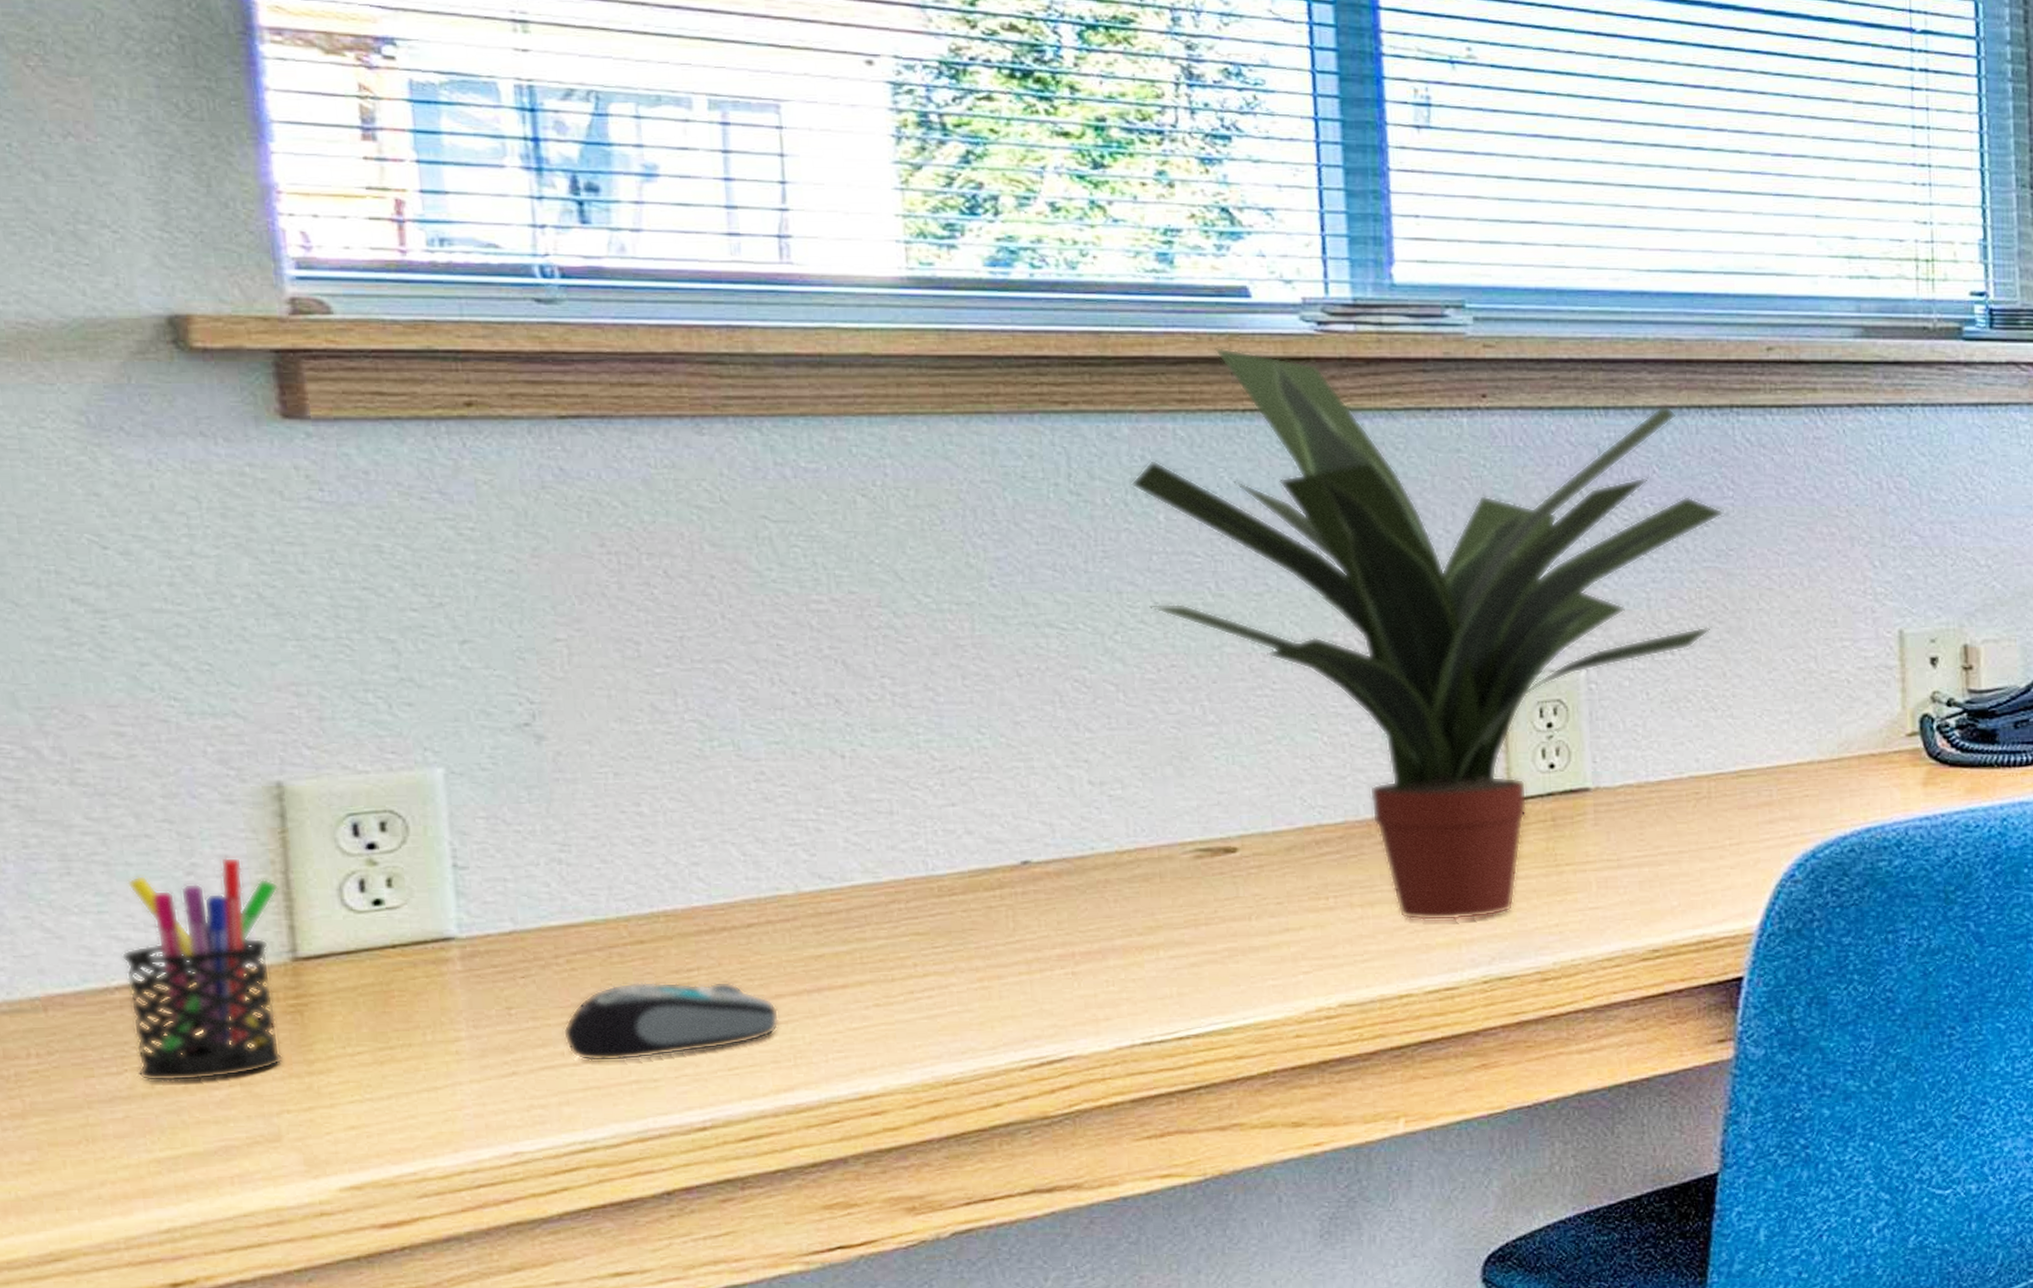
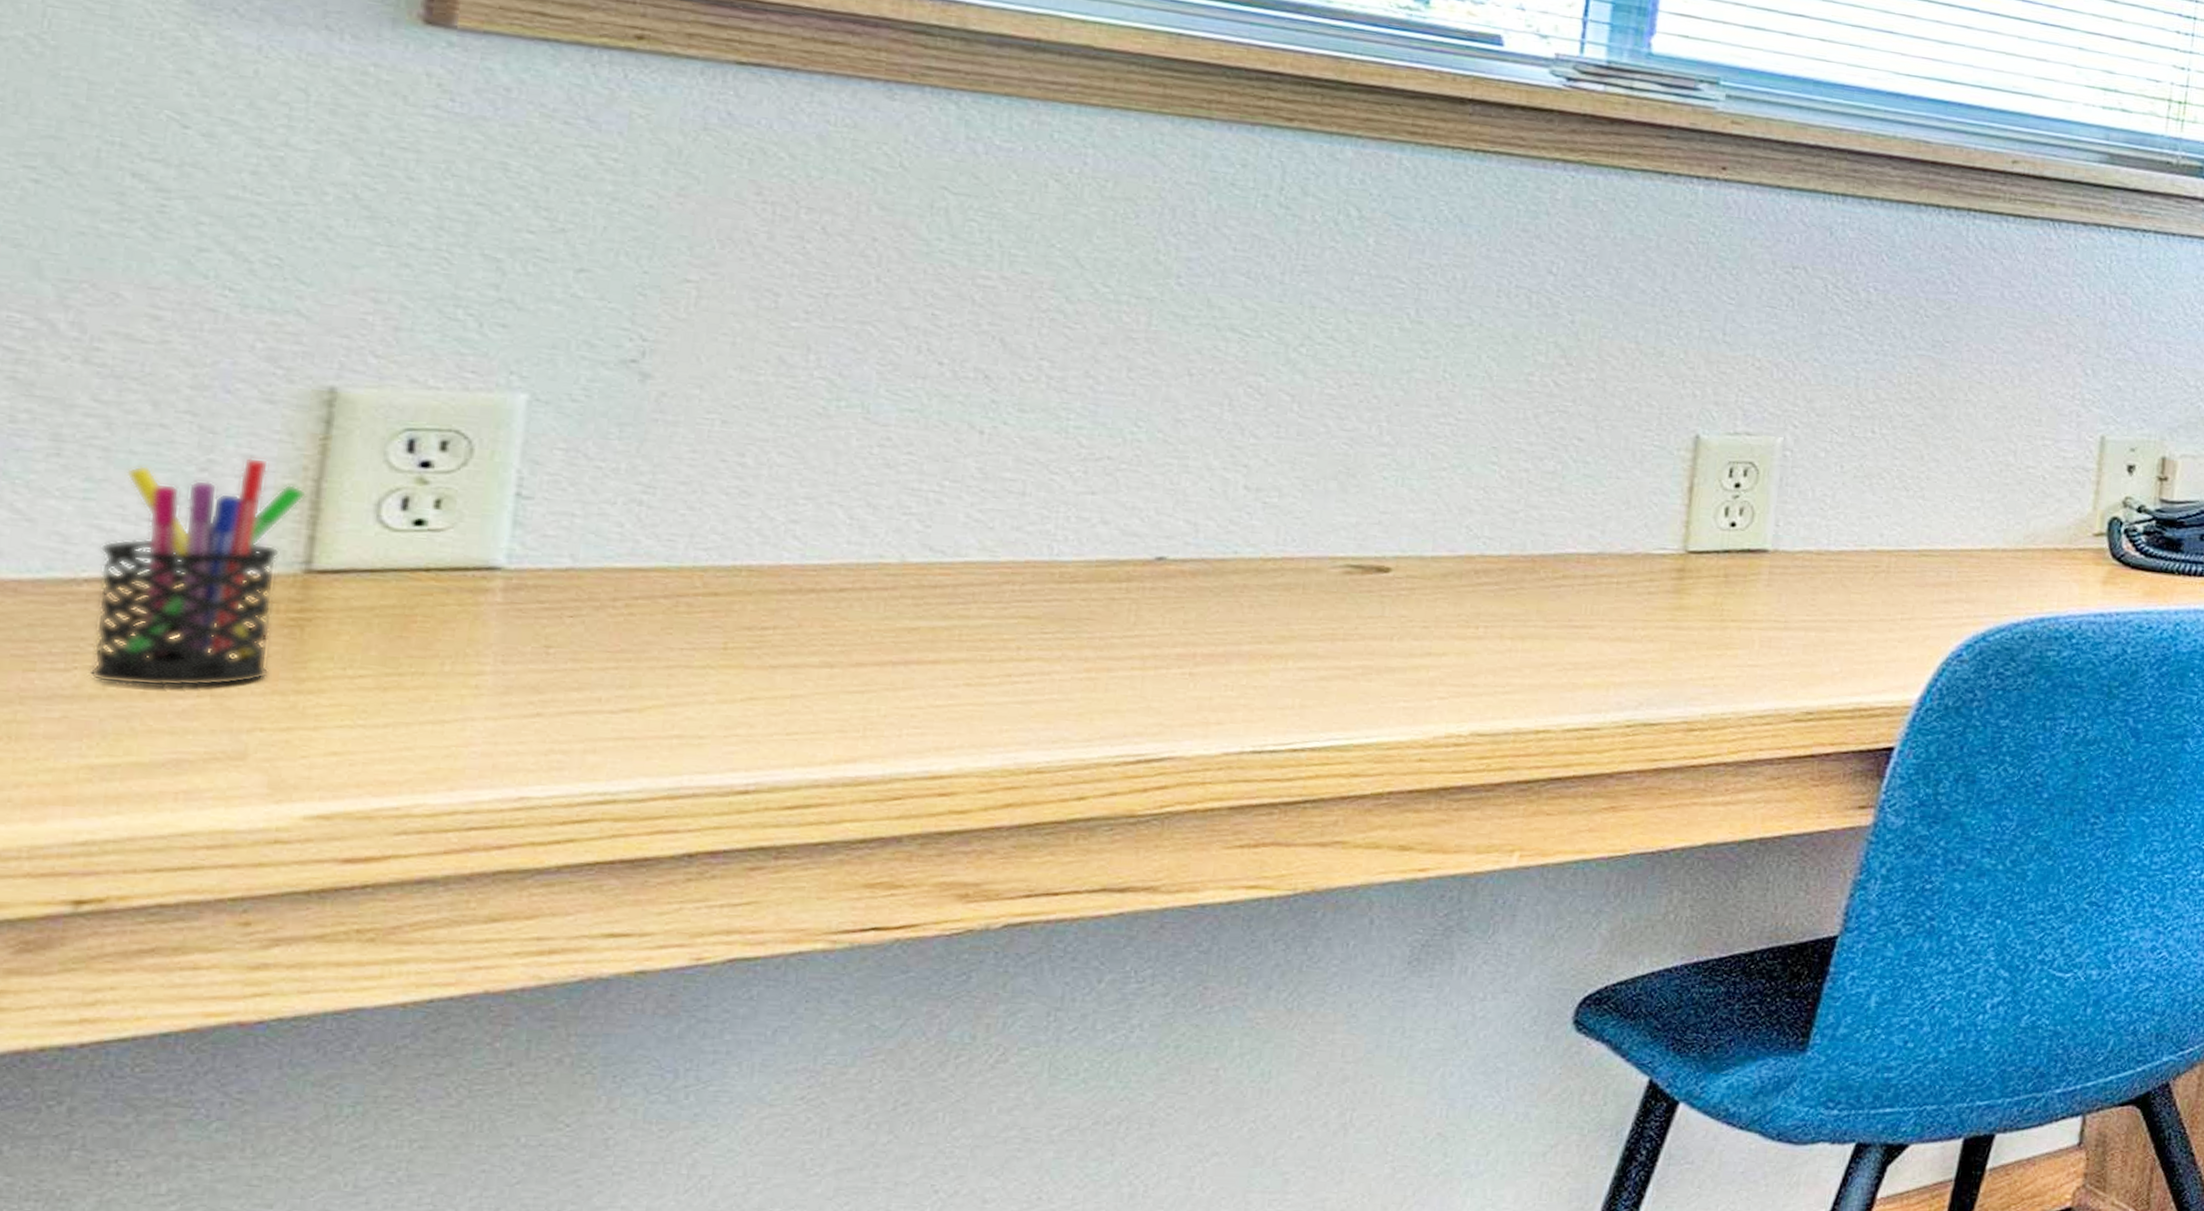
computer mouse: present [562,981,780,1062] -> none [604,634,857,714]
potted plant: present [1131,346,1724,921] -> none [1342,87,1946,664]

